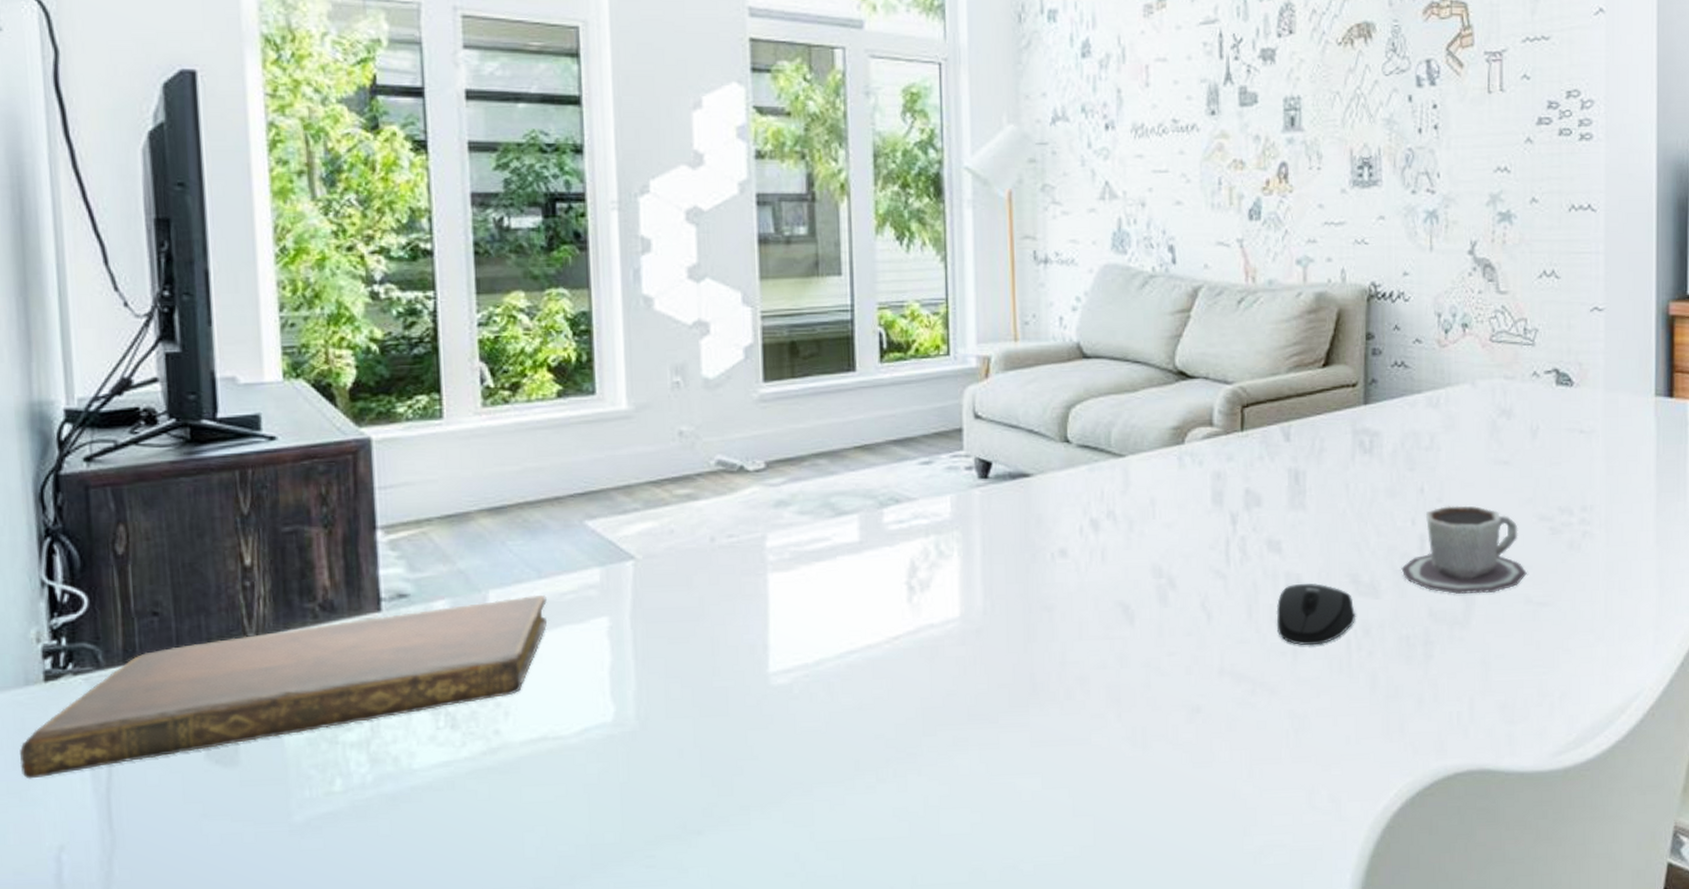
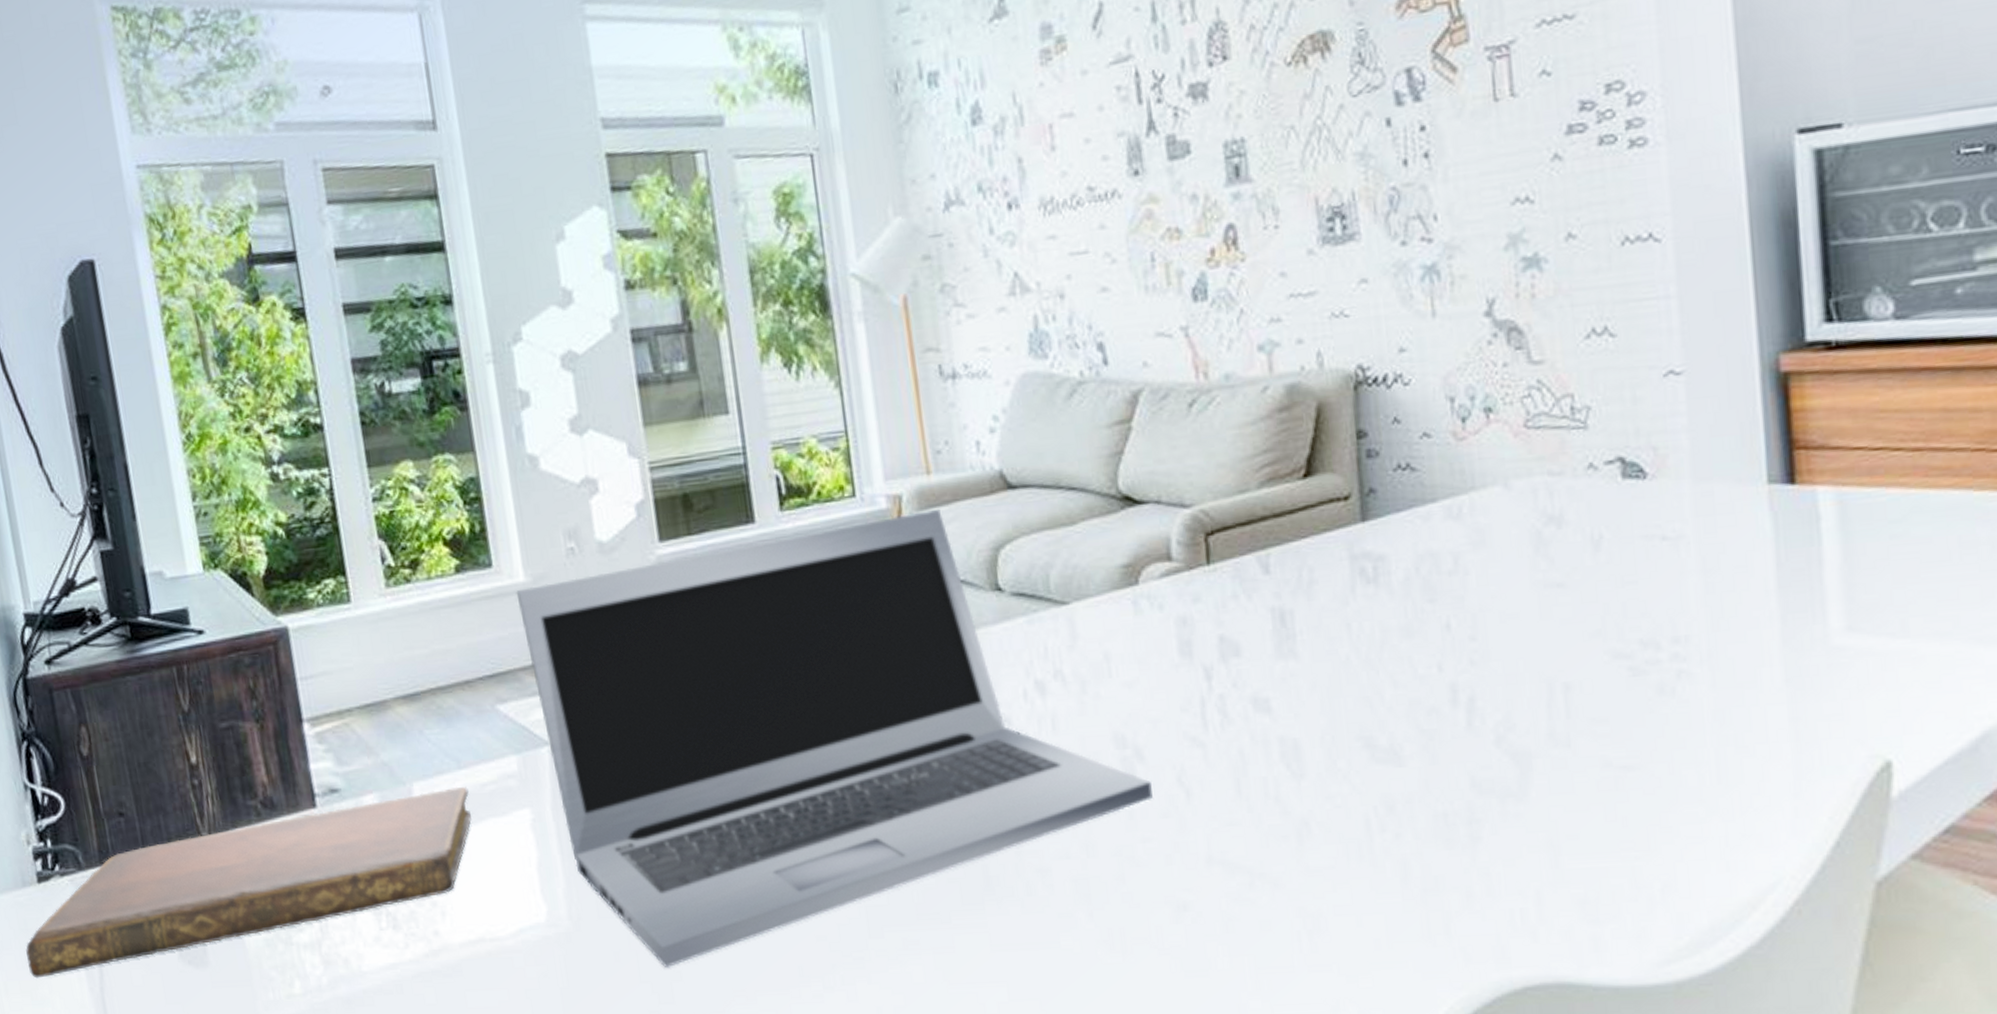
laptop: none [617,371,1180,764] -> present [516,510,1153,968]
mouse: present [1276,584,1356,645] -> none [1271,750,1375,827]
cup: present [1401,505,1527,594] -> none [1429,643,1602,758]

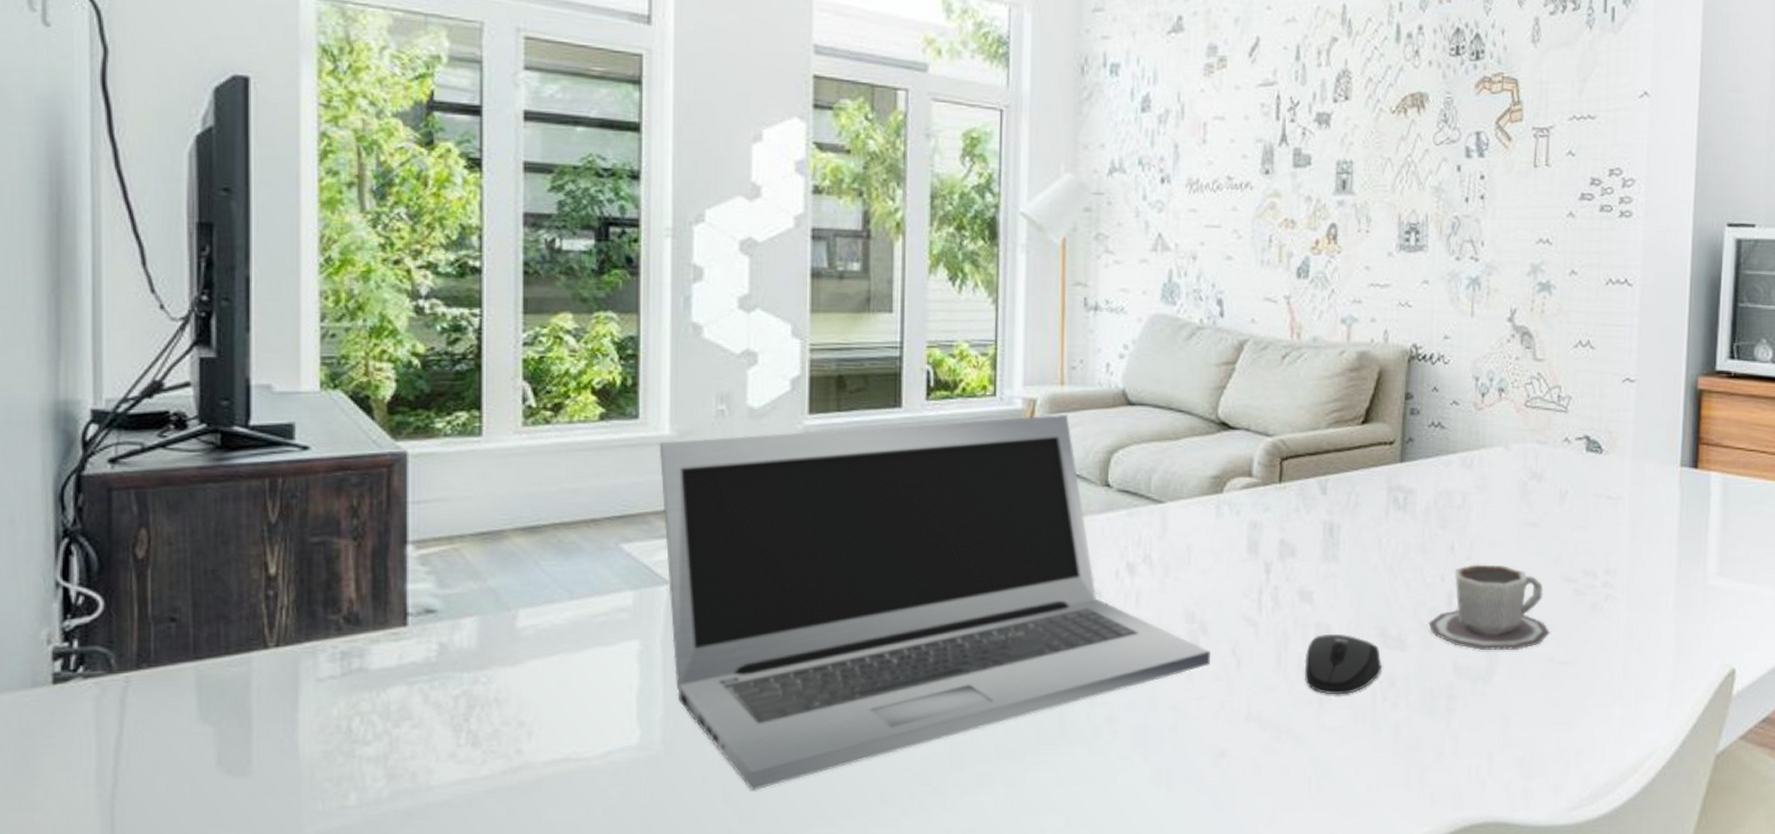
notebook: present [26,786,472,978] -> none [23,615,577,783]
mouse: none [1271,750,1375,827] -> present [1304,635,1383,695]
cup: none [1429,643,1602,758] -> present [1428,563,1550,651]

